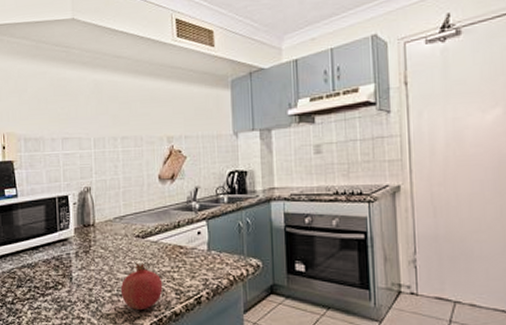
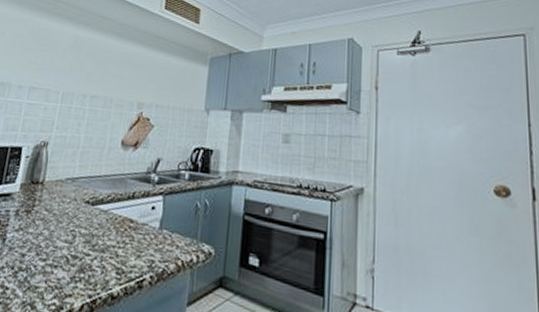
fruit: present [120,264,163,310] -> none [56,233,105,287]

